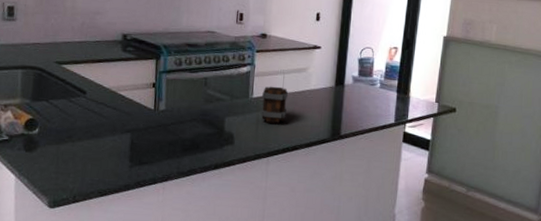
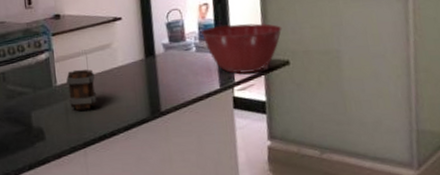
mixing bowl: none [387,68,456,114] -> present [200,23,283,74]

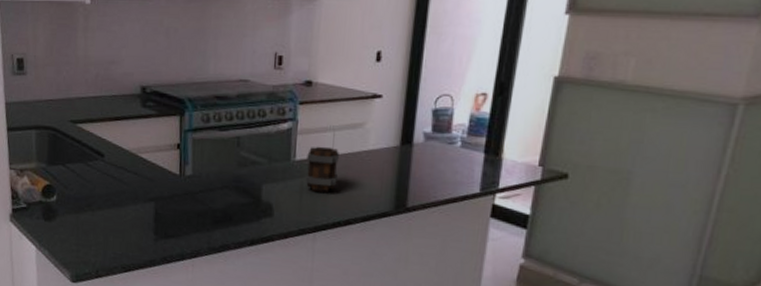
mixing bowl: present [200,23,283,74] -> none [471,121,569,181]

